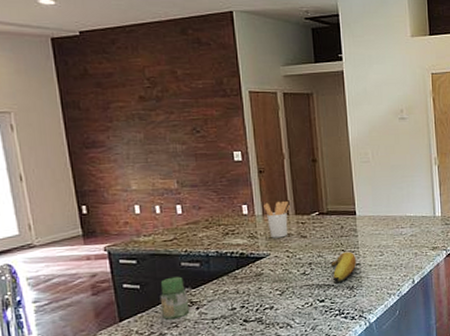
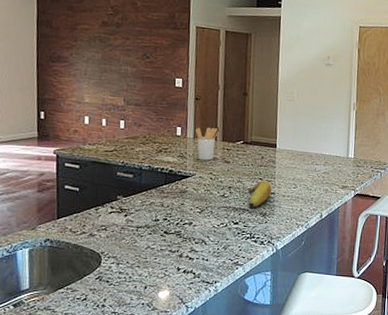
jar: present [160,276,190,320] -> none [94,184,119,222]

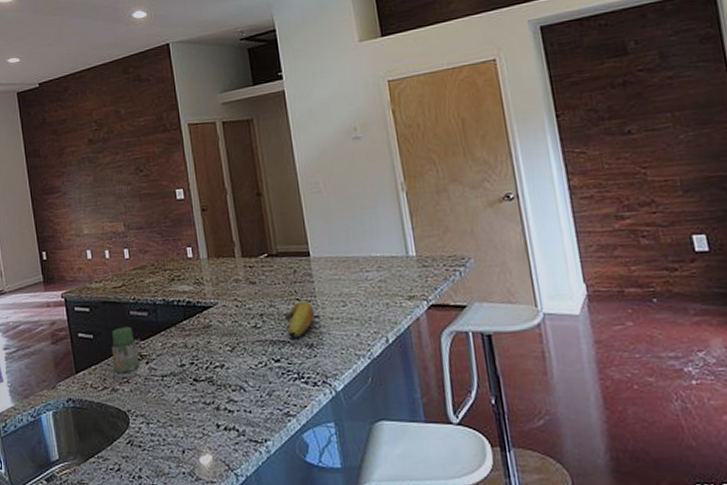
jar: none [94,184,119,222] -> present [111,326,140,374]
utensil holder: present [195,127,218,161] -> none [208,241,236,285]

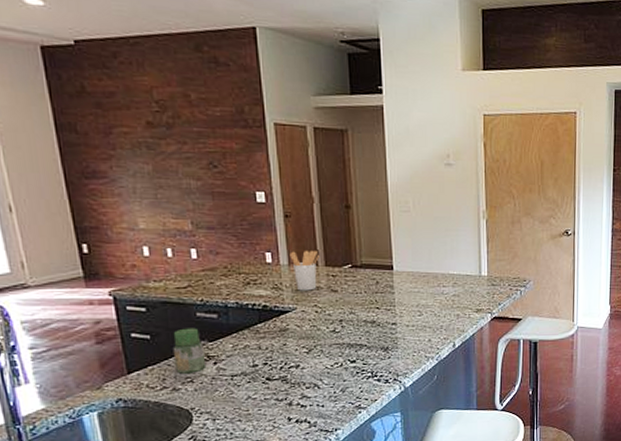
utensil holder: none [208,241,236,285] -> present [290,250,319,291]
fruit: present [285,301,315,339] -> none [364,310,393,342]

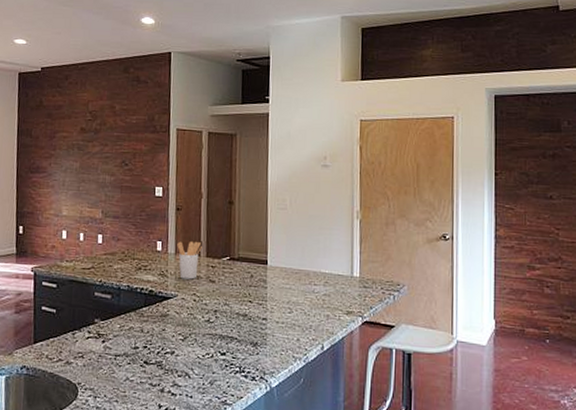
jar: present [172,328,207,374] -> none [71,305,97,349]

